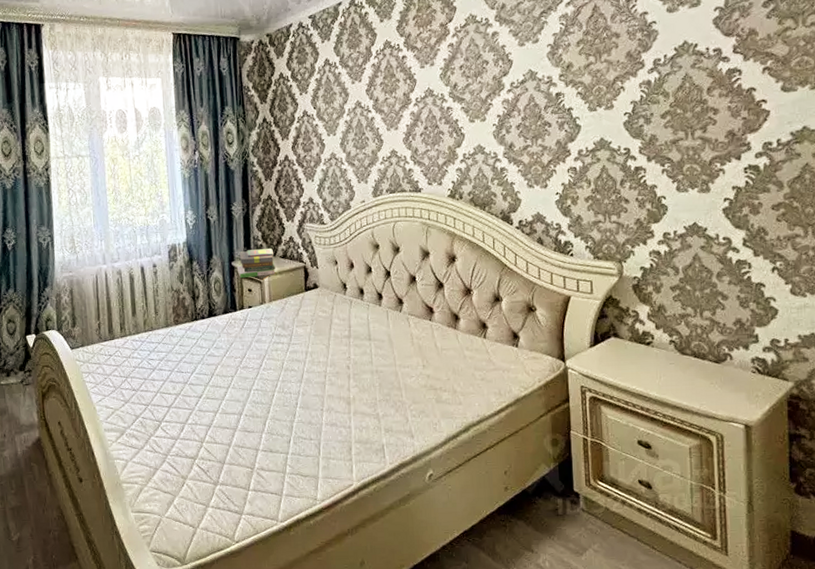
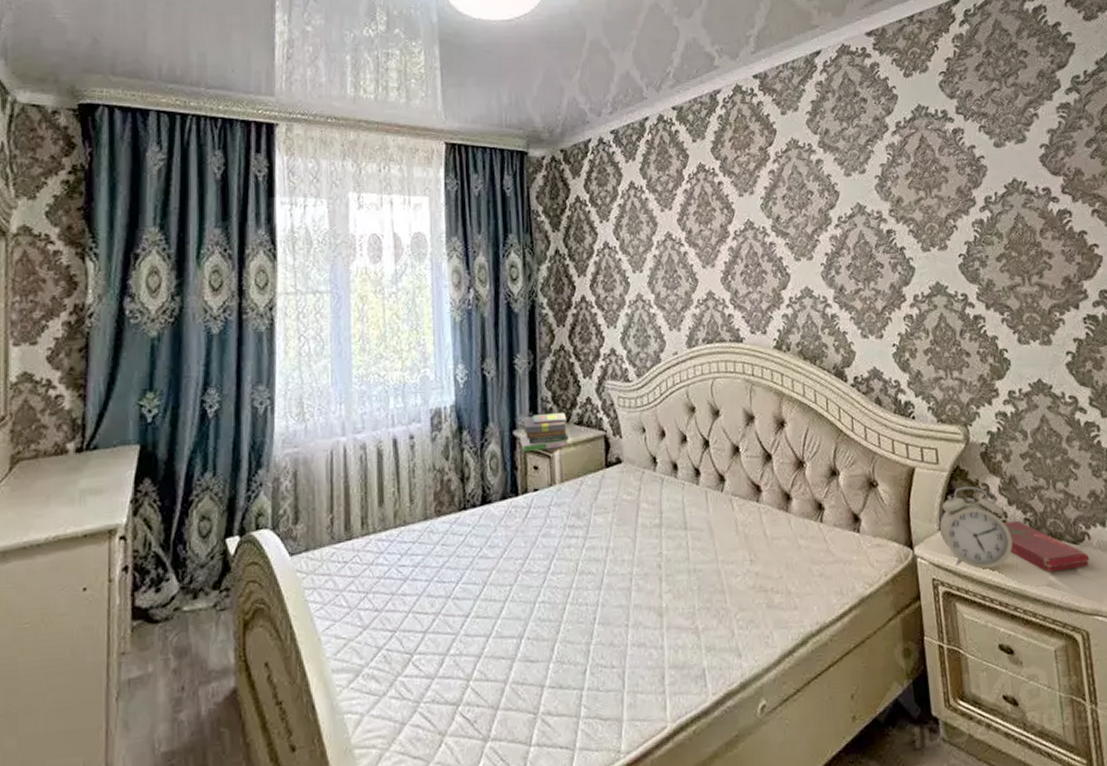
alarm clock: none [589,312,657,382] -> present [939,486,1013,570]
book: none [650,343,730,386] -> present [1004,521,1090,573]

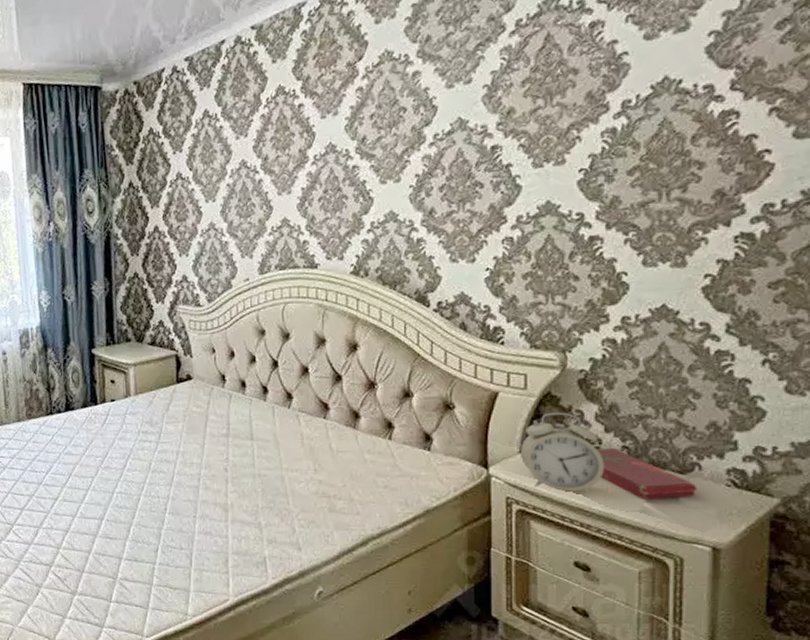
books: present [519,413,569,451] -> none [97,334,143,367]

